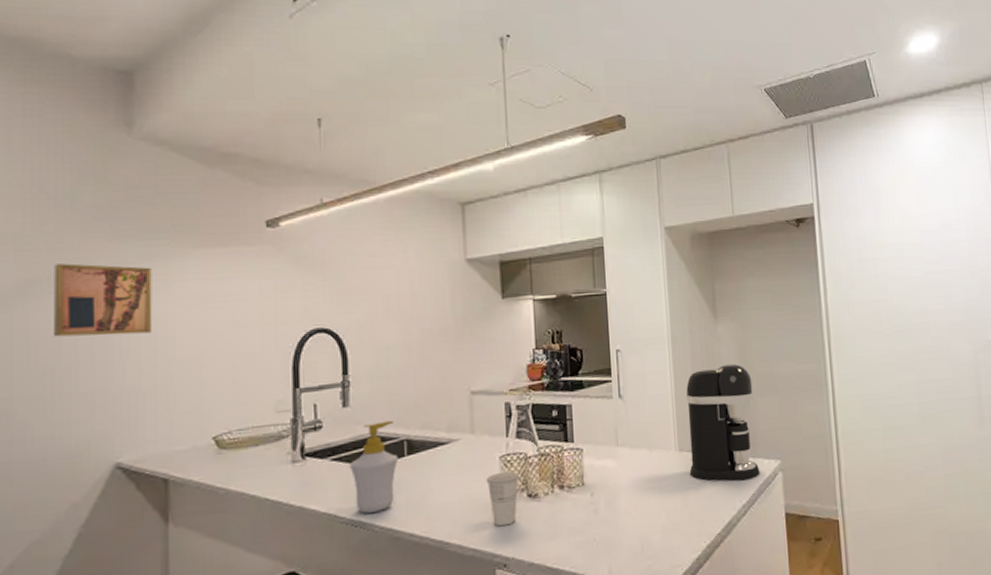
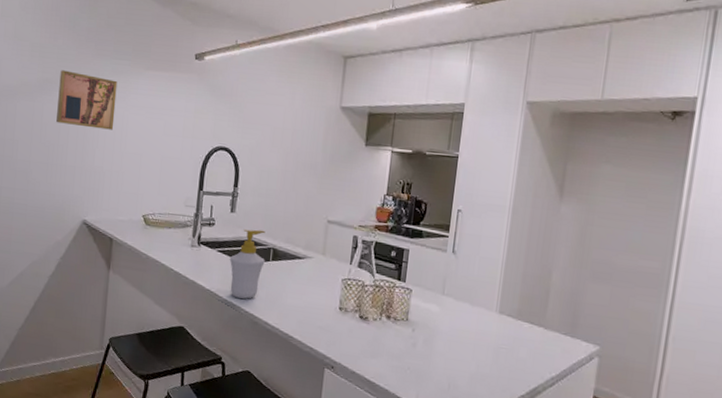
cup: present [486,471,519,527] -> none [328,291,355,337]
coffee maker: present [685,363,760,481] -> none [505,243,587,356]

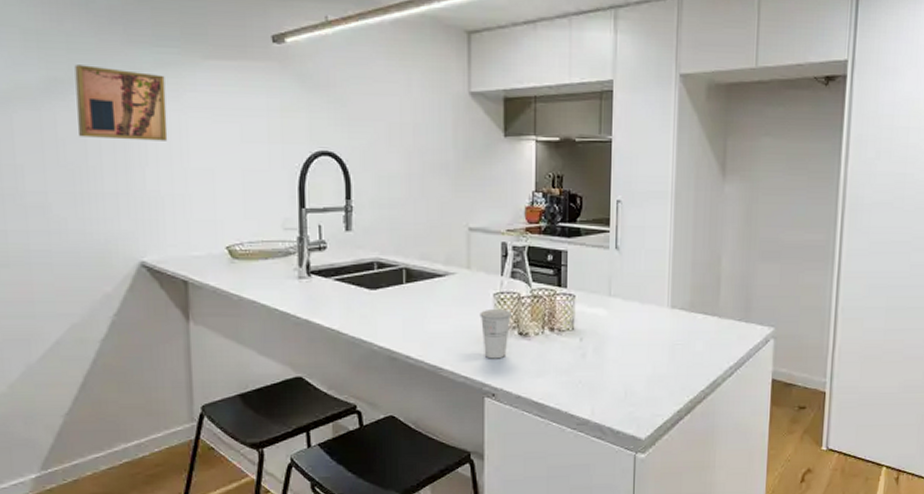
soap bottle: present [229,229,266,299] -> none [351,248,397,332]
cup: none [328,291,355,337] -> present [480,308,511,359]

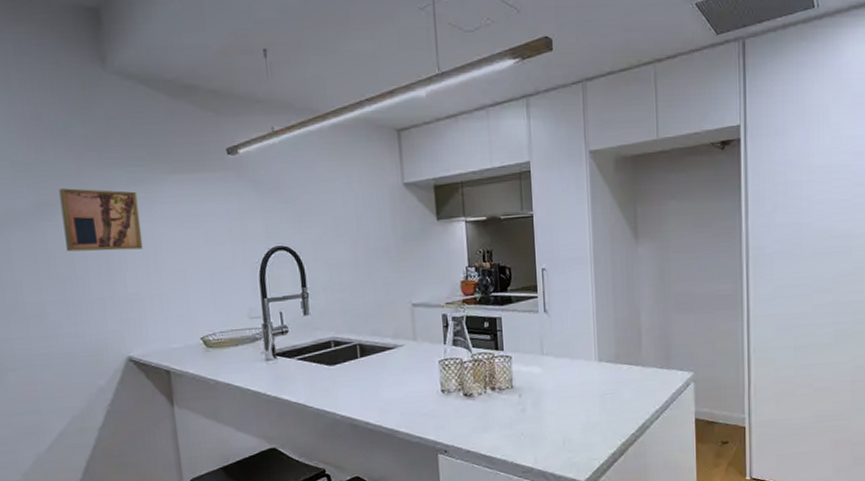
cup: present [480,308,511,359] -> none [428,373,456,420]

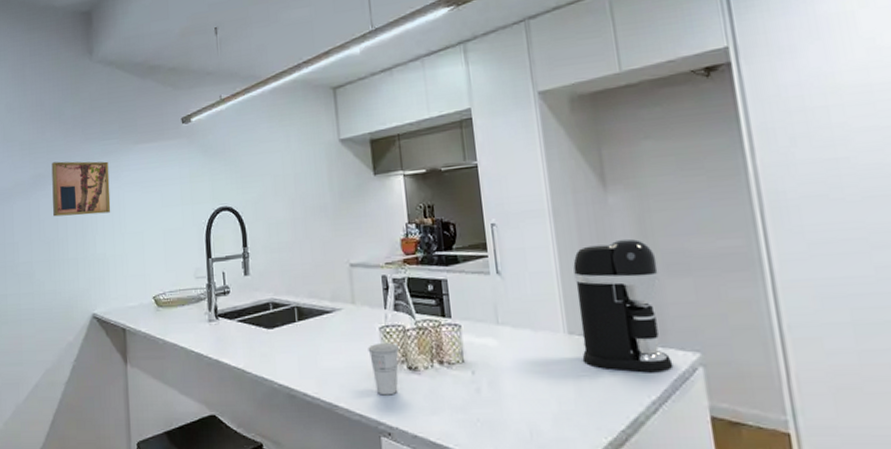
cup: none [428,373,456,420] -> present [368,342,399,396]
coffee maker: none [606,282,674,389] -> present [573,238,674,373]

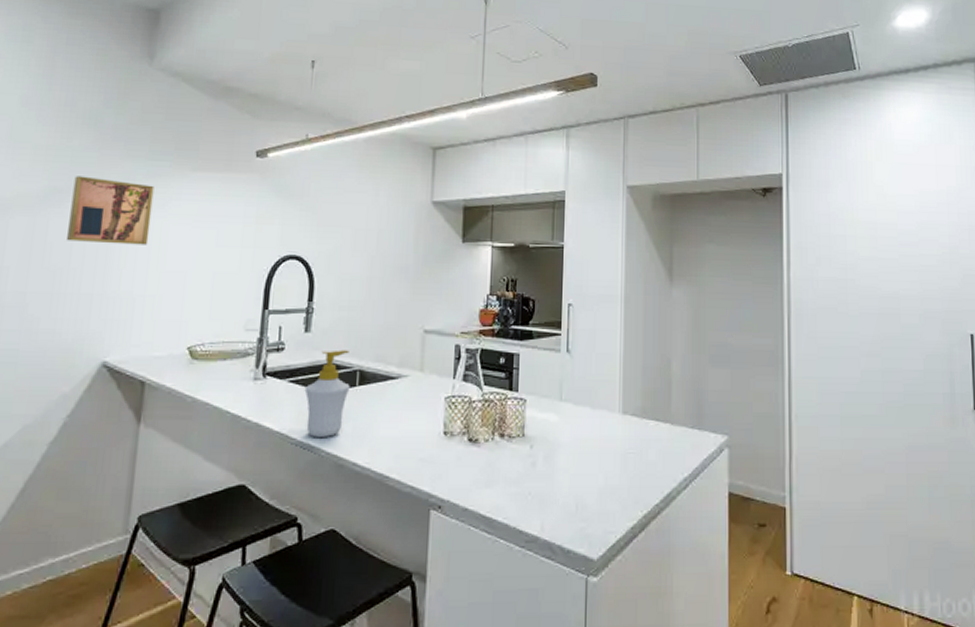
soap bottle: none [251,288,291,370] -> present [304,350,350,437]
cup: present [368,342,399,396] -> none [430,413,462,467]
coffee maker: present [573,238,674,373] -> none [631,329,705,452]

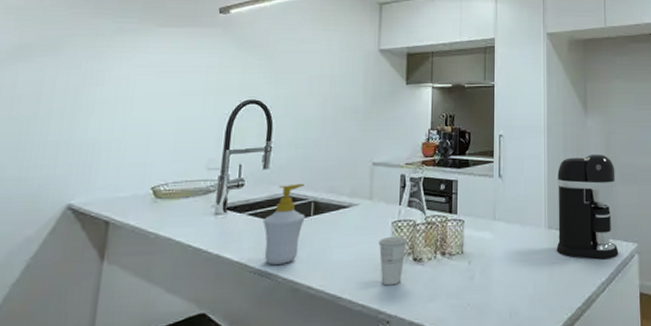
wall art: present [67,176,154,245] -> none [35,33,123,95]
cup: none [430,413,462,467] -> present [378,236,407,286]
coffee maker: none [631,329,705,452] -> present [556,153,619,260]

